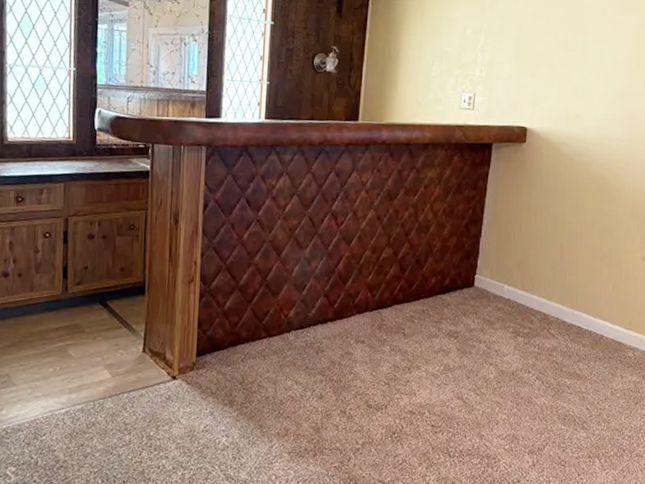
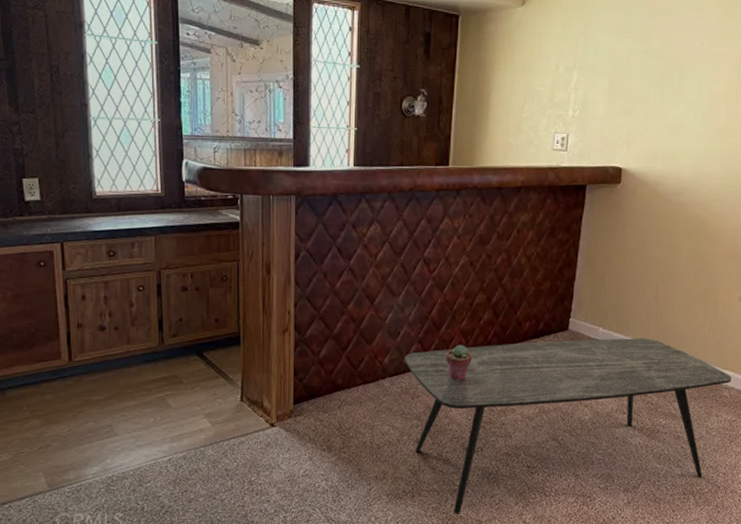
coffee table: none [310,296,635,474] -> present [405,338,731,514]
potted succulent: none [351,299,378,337] -> present [446,344,472,381]

